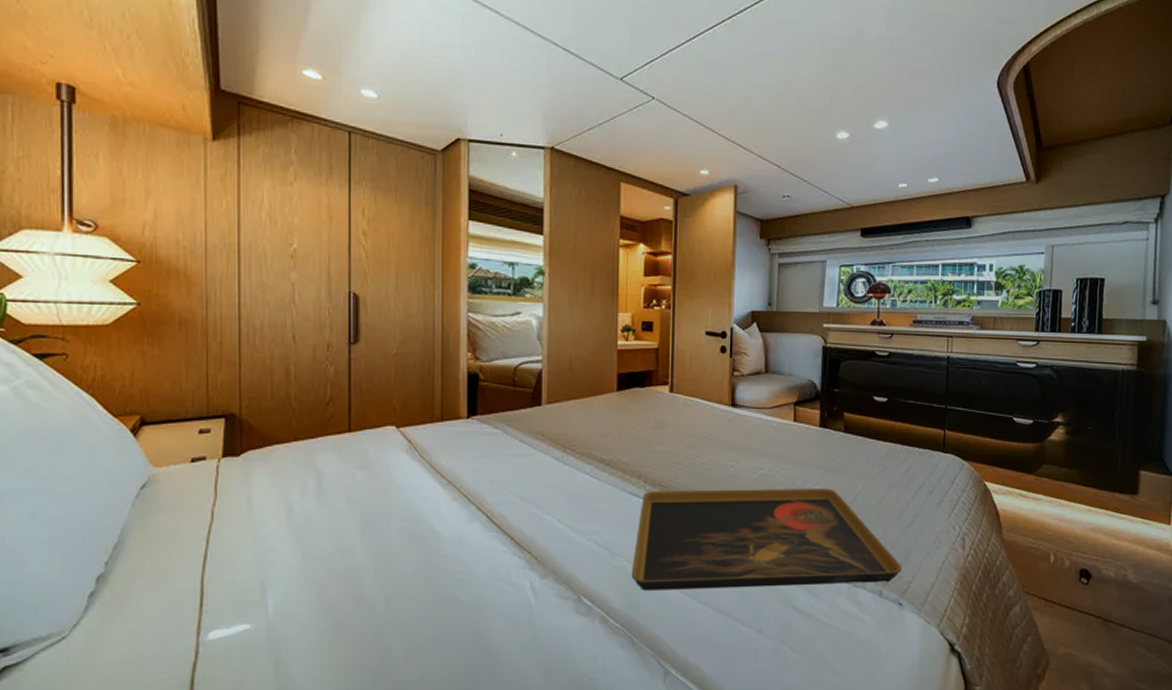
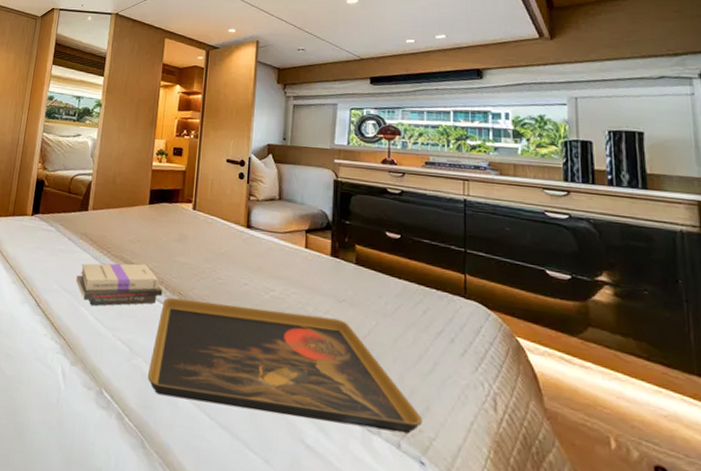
books: none [536,459,642,513] -> present [76,263,163,307]

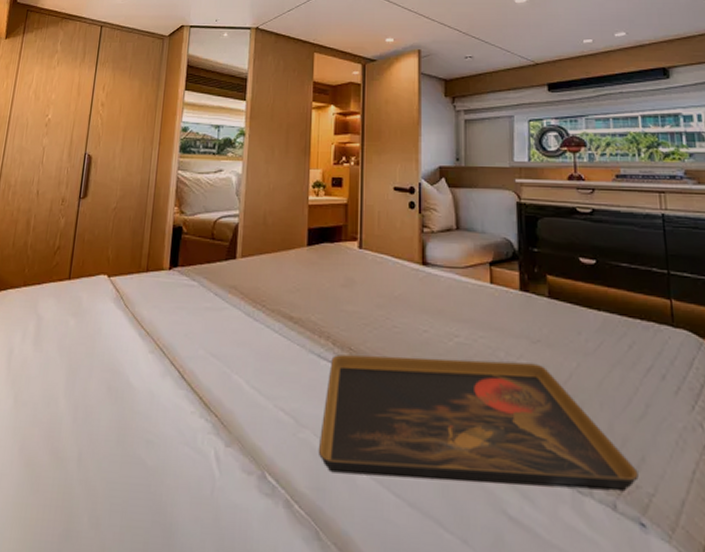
books: present [76,263,163,307] -> none [227,317,330,373]

